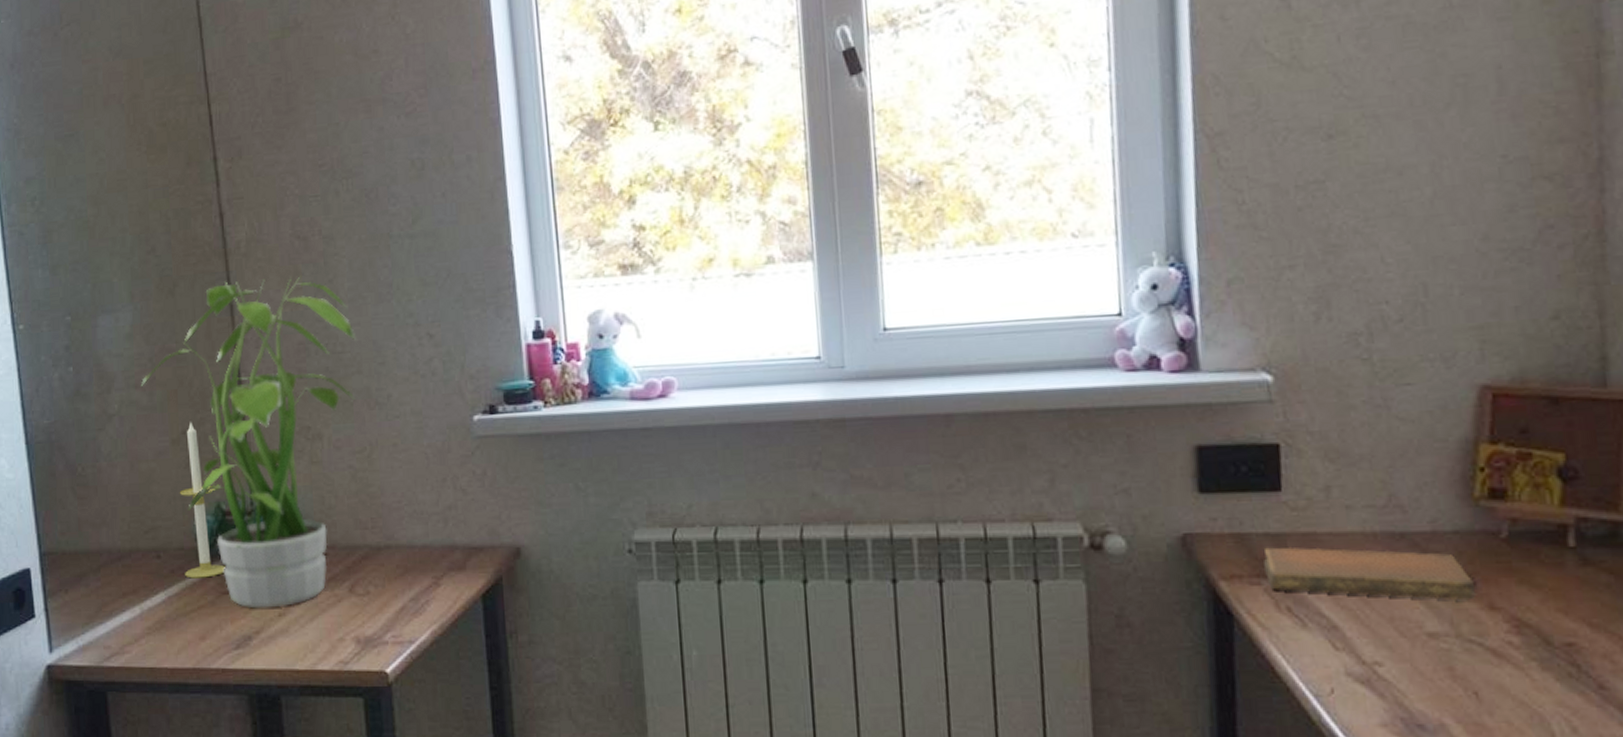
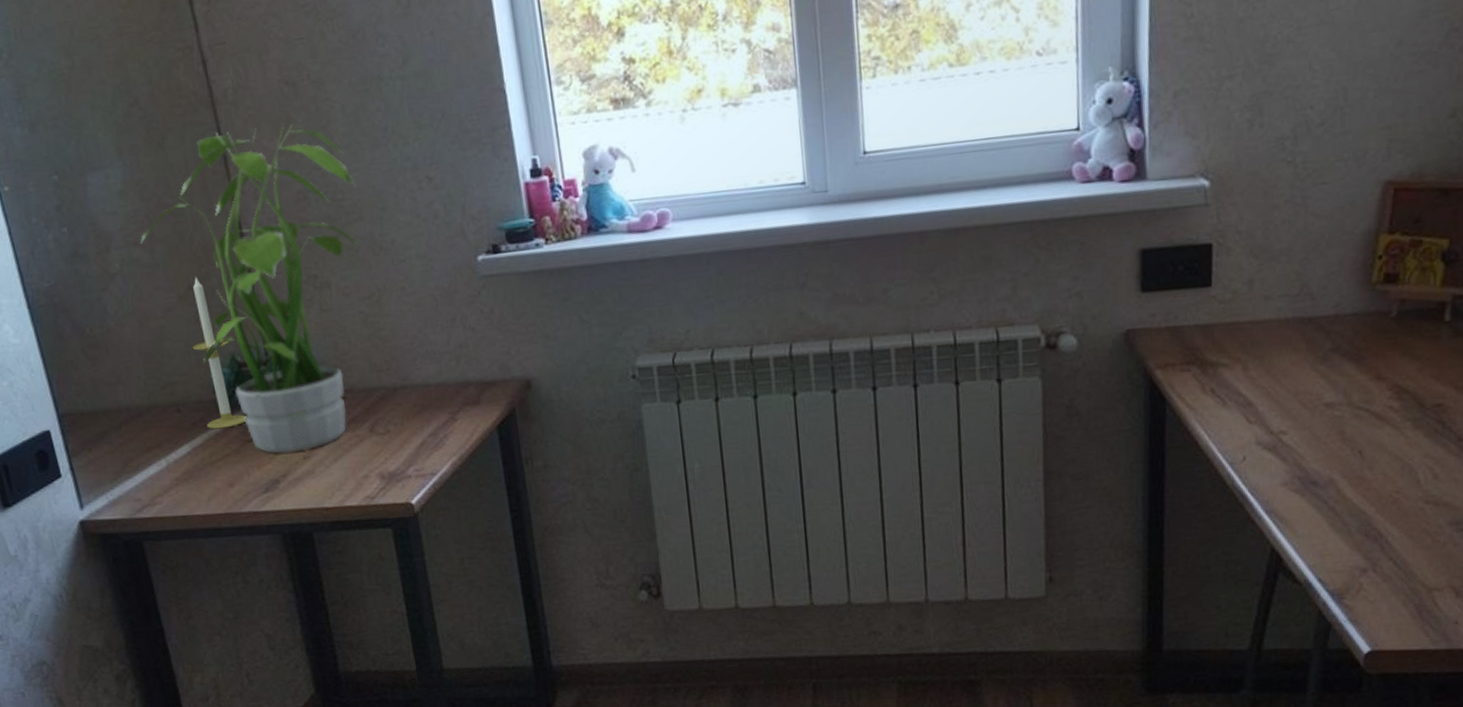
notebook: present [1264,546,1477,601] -> none [1194,333,1367,376]

